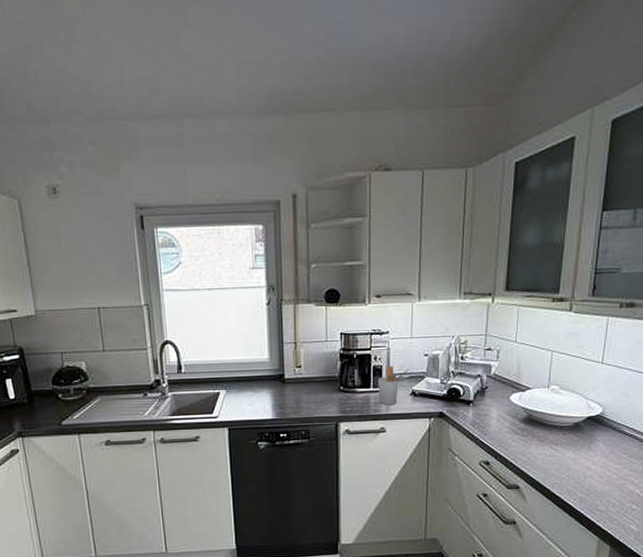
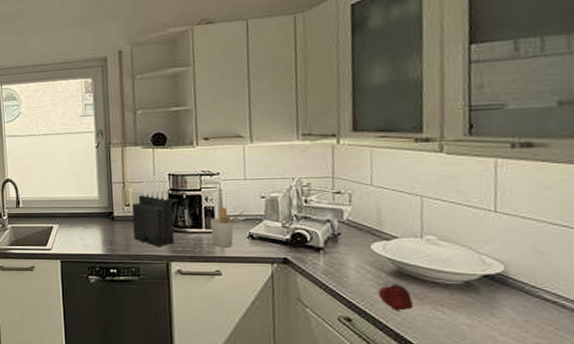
knife block: none [304,333,344,409] -> present [132,174,174,247]
apple: none [511,429,537,452] -> present [378,283,414,311]

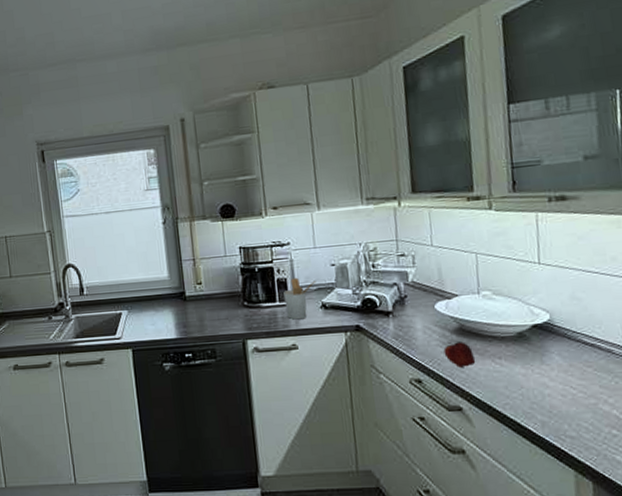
knife block: present [132,174,174,247] -> none [204,249,249,326]

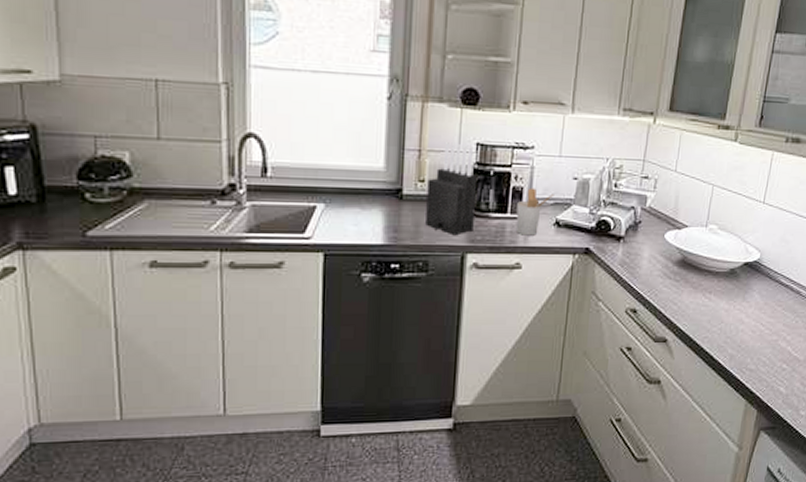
knife block: none [204,249,249,326] -> present [425,141,478,236]
apple: present [443,341,476,368] -> none [663,272,690,300]

